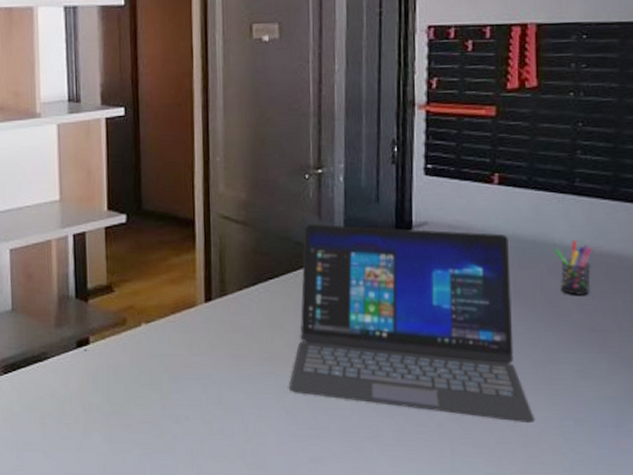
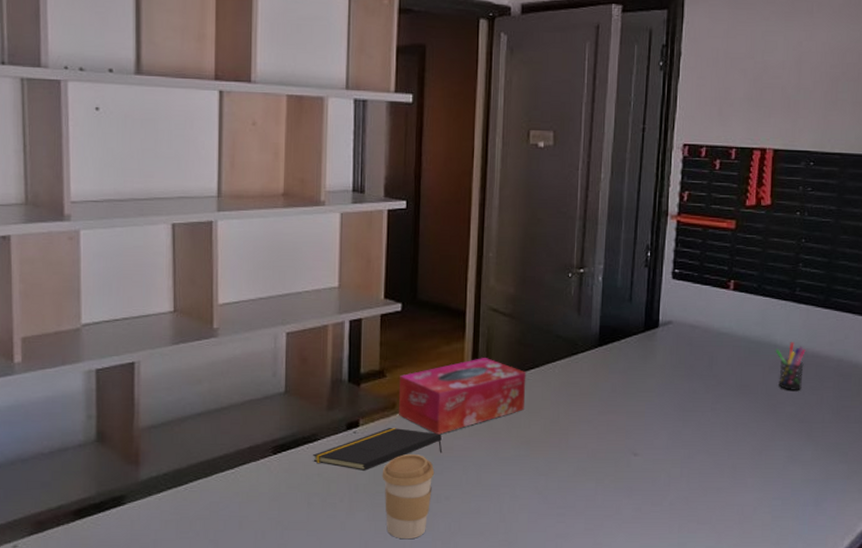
notepad: none [44,345,179,390] -> present [313,428,443,471]
coffee cup: none [116,373,172,462] -> present [382,454,435,540]
tissue box: none [128,268,266,351] -> present [398,357,527,435]
laptop: present [288,224,535,422] -> none [541,319,750,502]

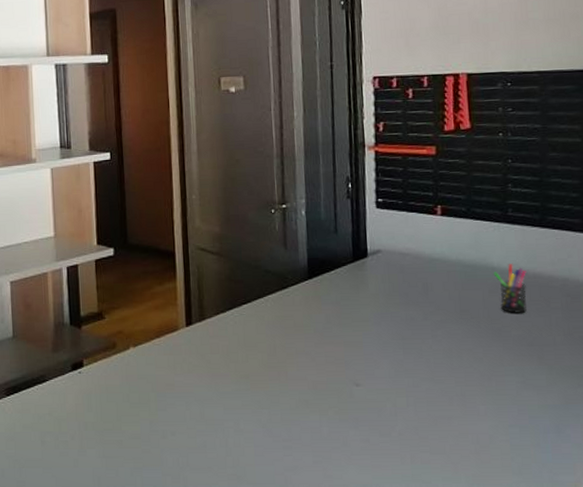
notepad: present [313,428,443,471] -> none [43,367,165,409]
coffee cup: present [382,454,435,540] -> none [108,392,159,475]
tissue box: present [398,357,527,435] -> none [118,294,240,372]

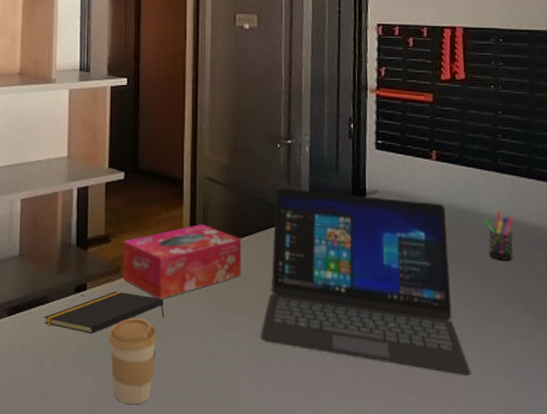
notepad: none [43,367,165,409] -> present [44,292,165,334]
coffee cup: none [108,392,159,475] -> present [108,318,158,405]
tissue box: none [118,294,240,372] -> present [122,223,242,299]
laptop: none [263,253,485,430] -> present [260,187,471,375]

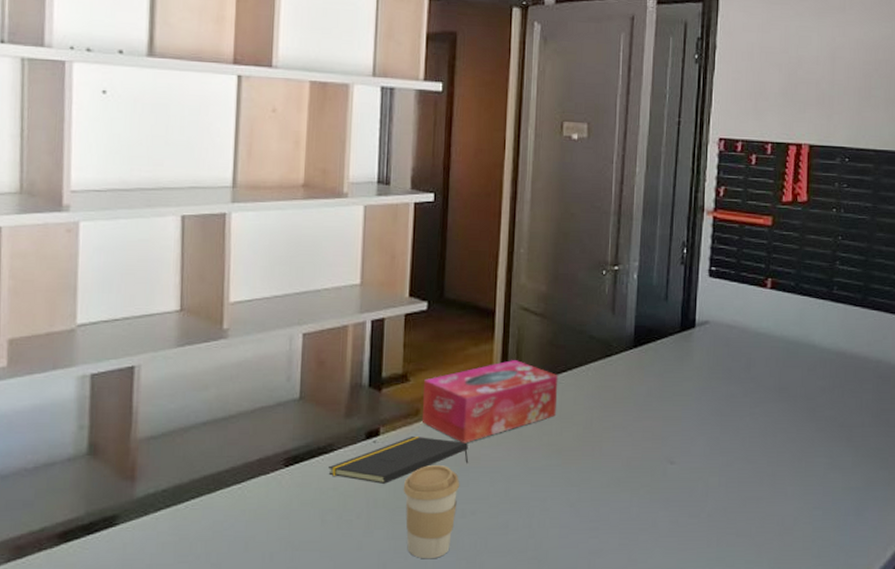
laptop: present [260,187,471,375] -> none [573,318,790,512]
pen holder: present [483,211,513,261] -> none [814,343,844,394]

